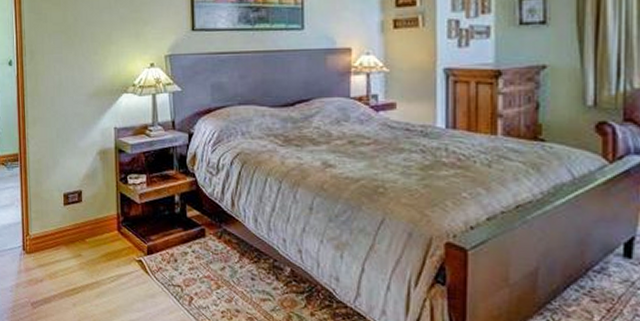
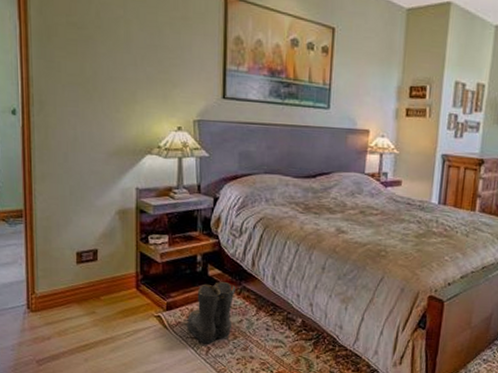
boots: none [166,223,216,293] -> present [185,281,235,344]

